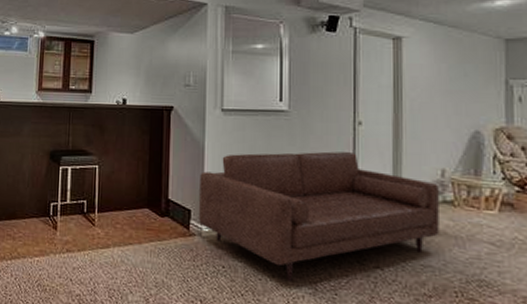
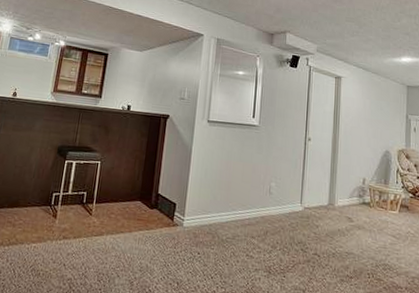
sofa: present [199,151,440,281] -> none [182,158,361,265]

